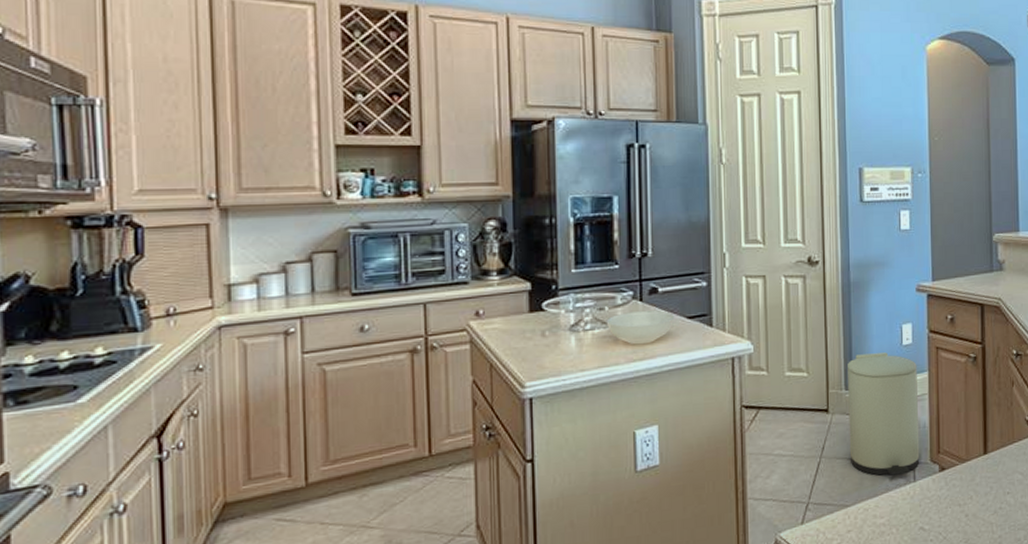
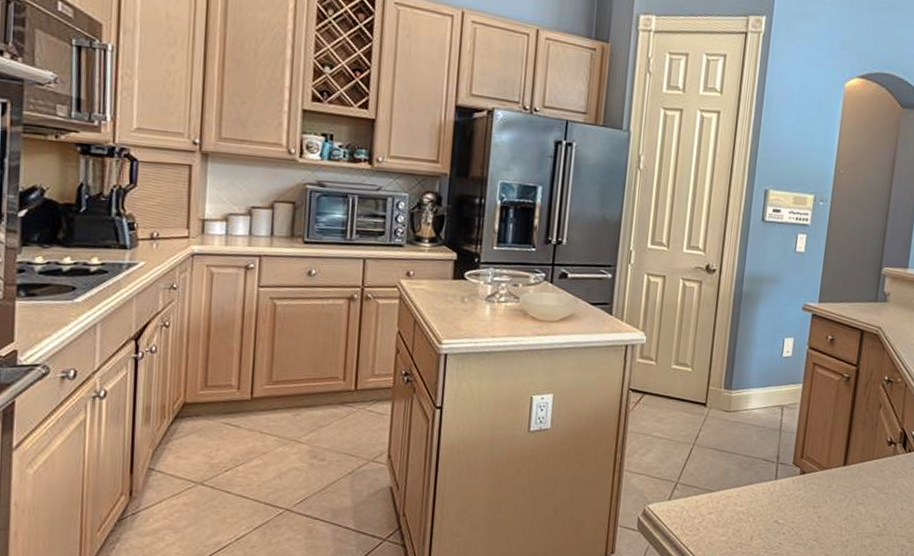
pedal bin: present [848,352,920,476] -> none [720,359,793,472]

